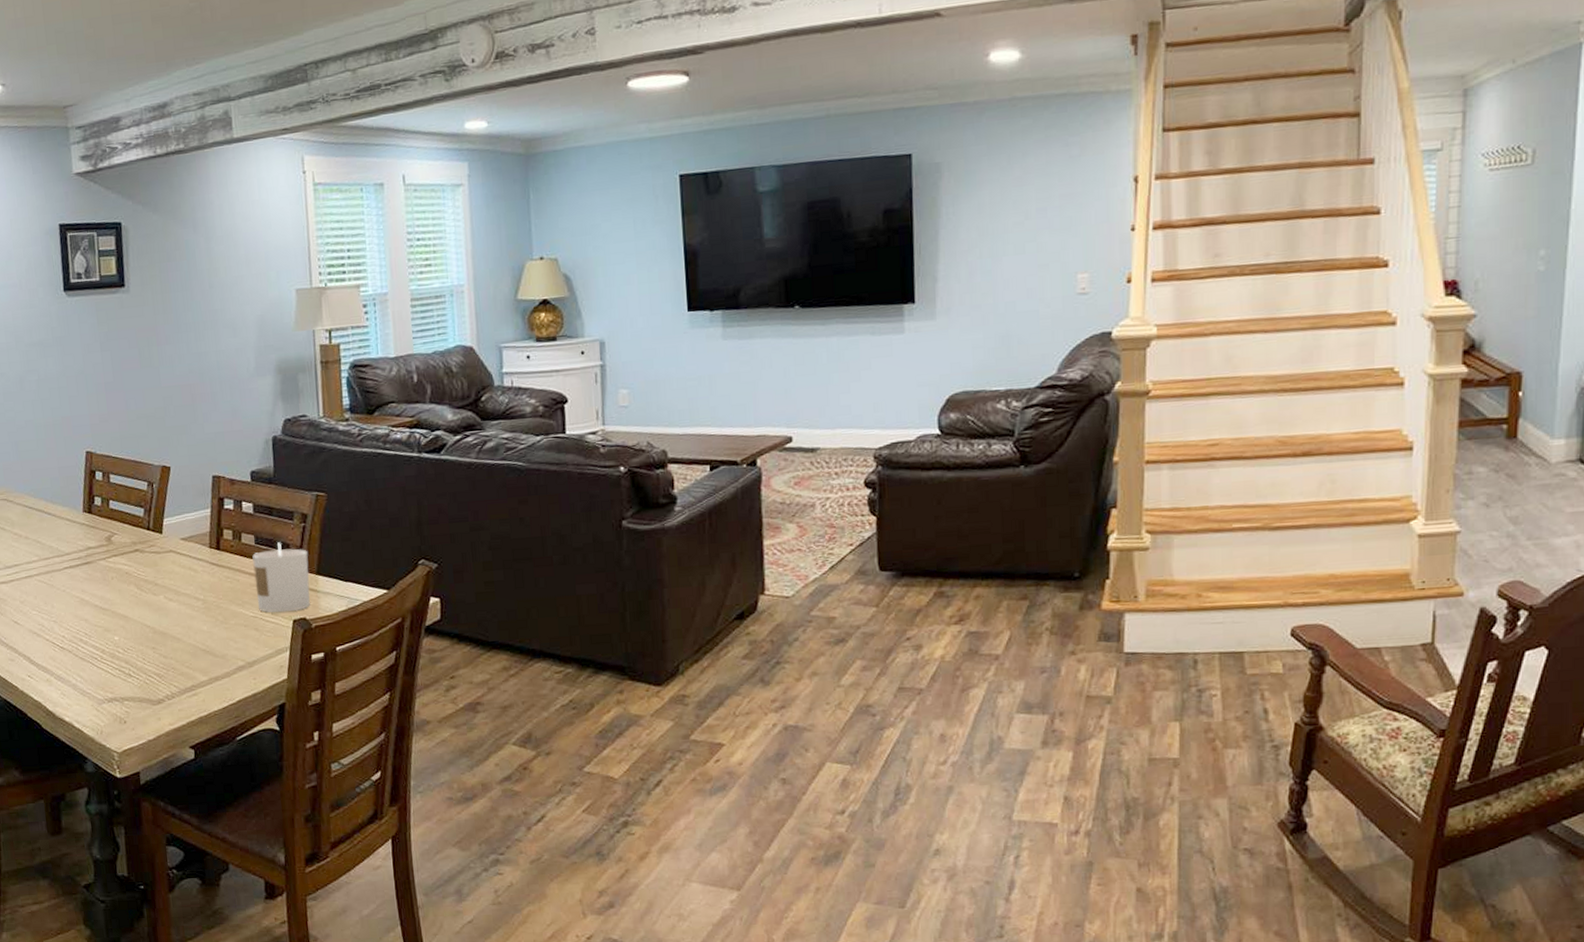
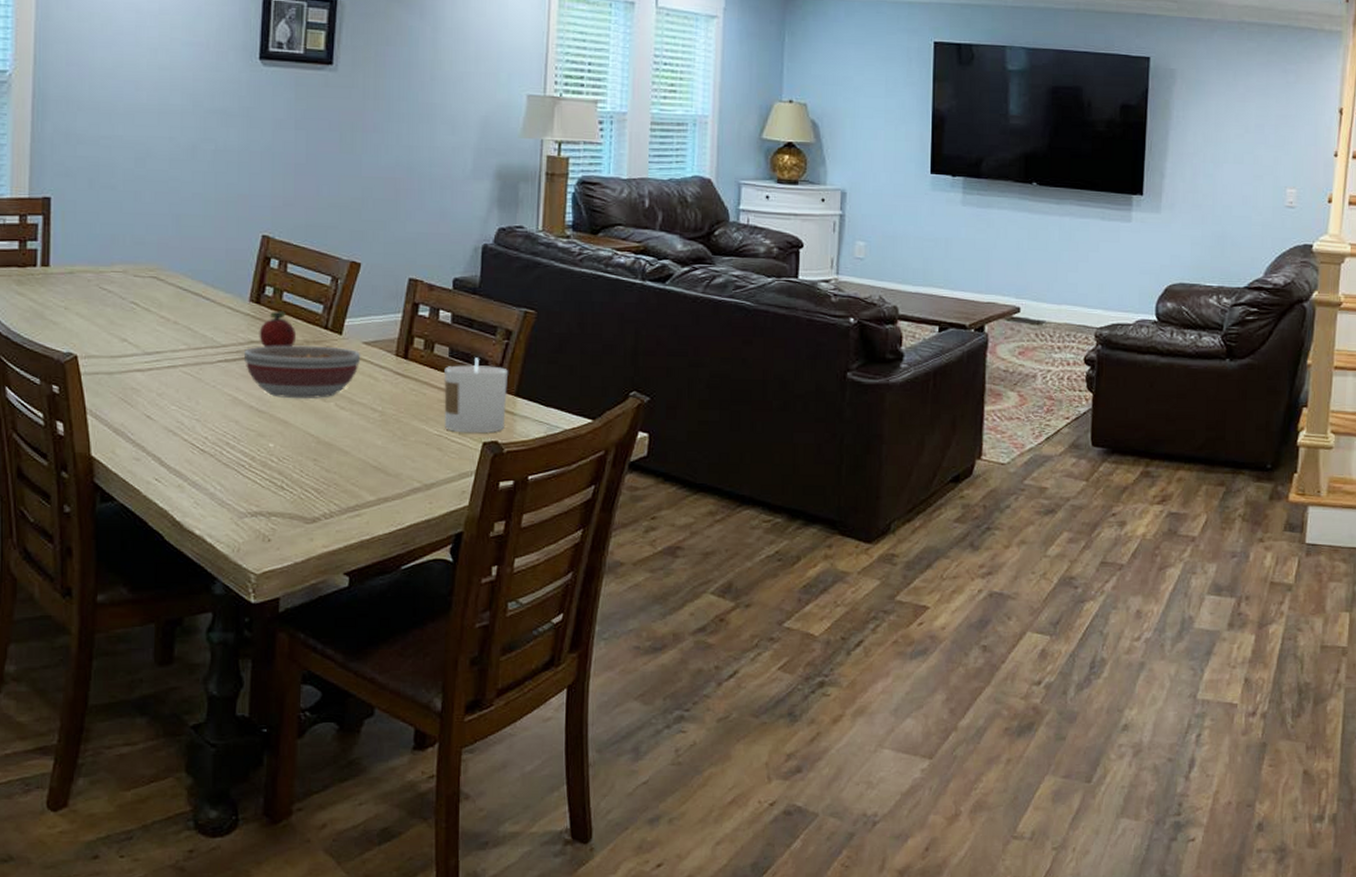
bowl: none [83,545,181,596] -> present [243,345,361,399]
fruit: none [94,517,126,552] -> present [259,311,297,348]

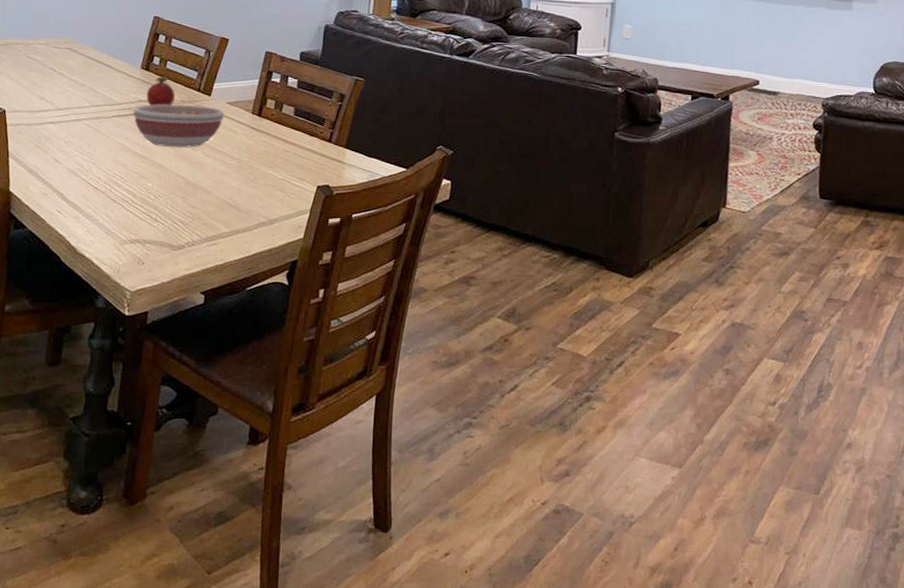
candle: present [444,357,509,434] -> none [287,116,341,178]

